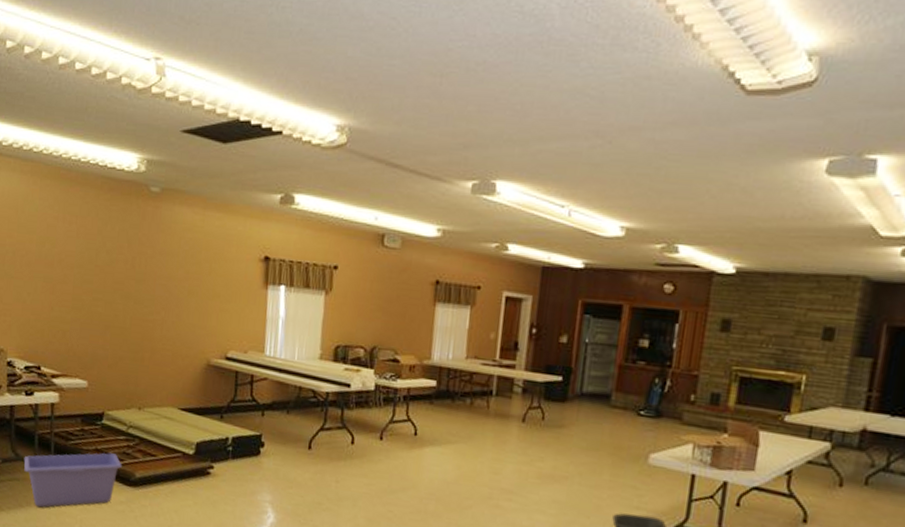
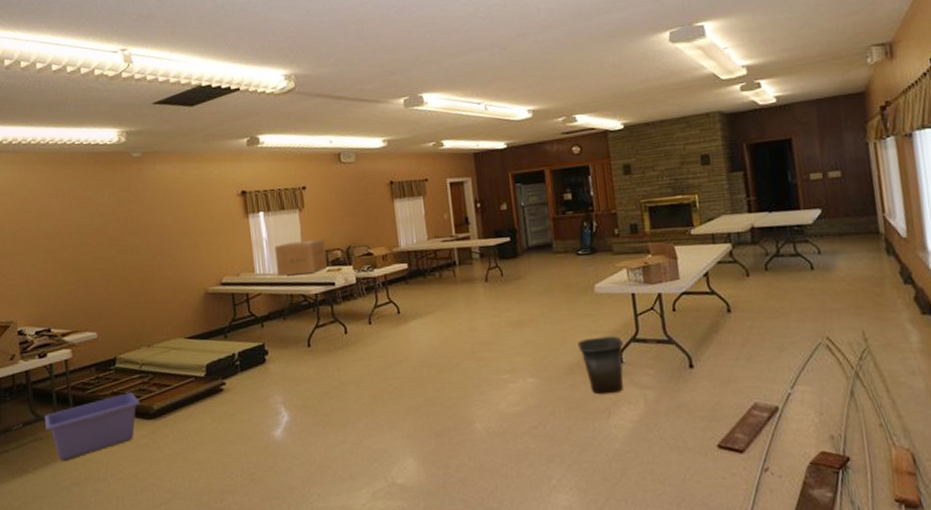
box: none [288,327,348,369] -> present [275,239,328,277]

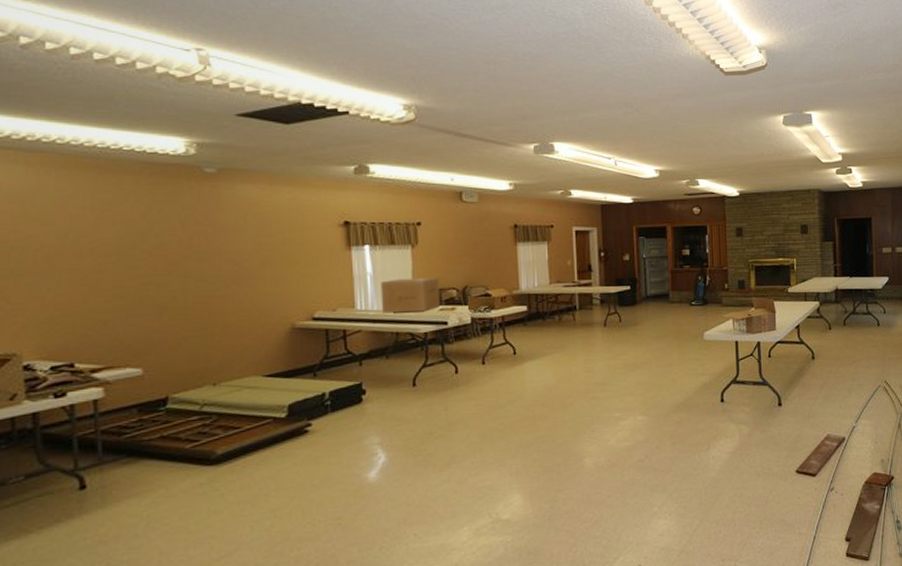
storage bin: present [44,393,140,461] -> none [58,436,198,517]
waste bin: present [577,336,624,395] -> none [685,378,726,430]

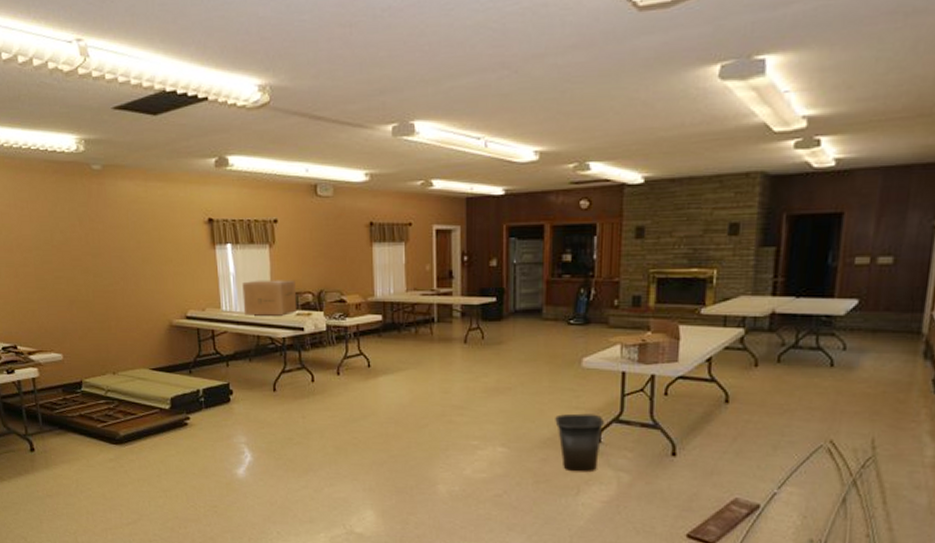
waste bin: none [685,378,726,430] -> present [555,413,605,472]

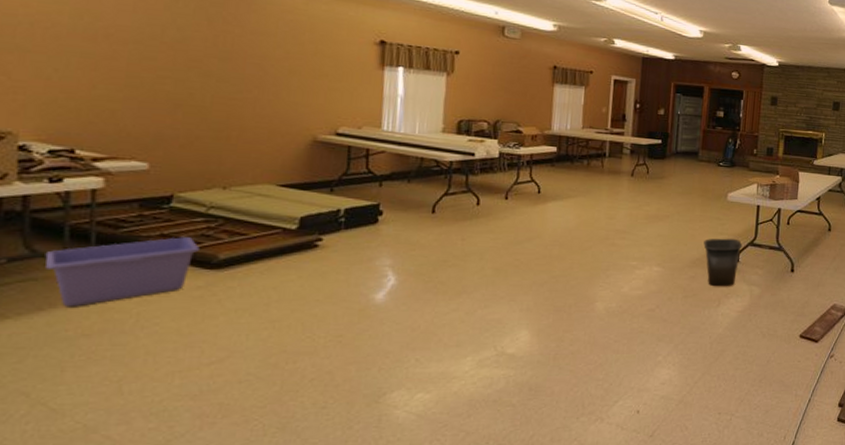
storage bin: none [15,417,106,474] -> present [45,237,200,307]
box: present [242,280,298,316] -> none [408,104,471,141]

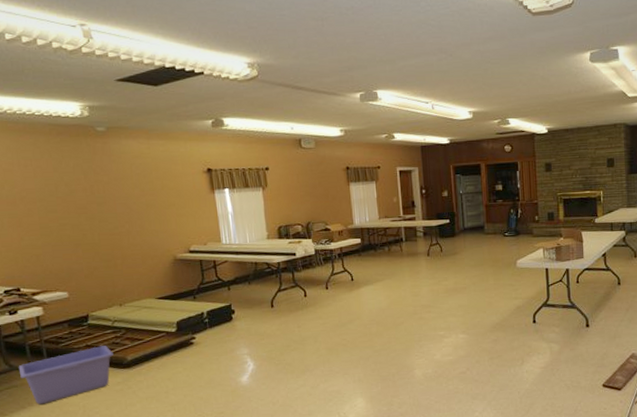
waste bin: present [703,238,743,287] -> none [501,301,537,347]

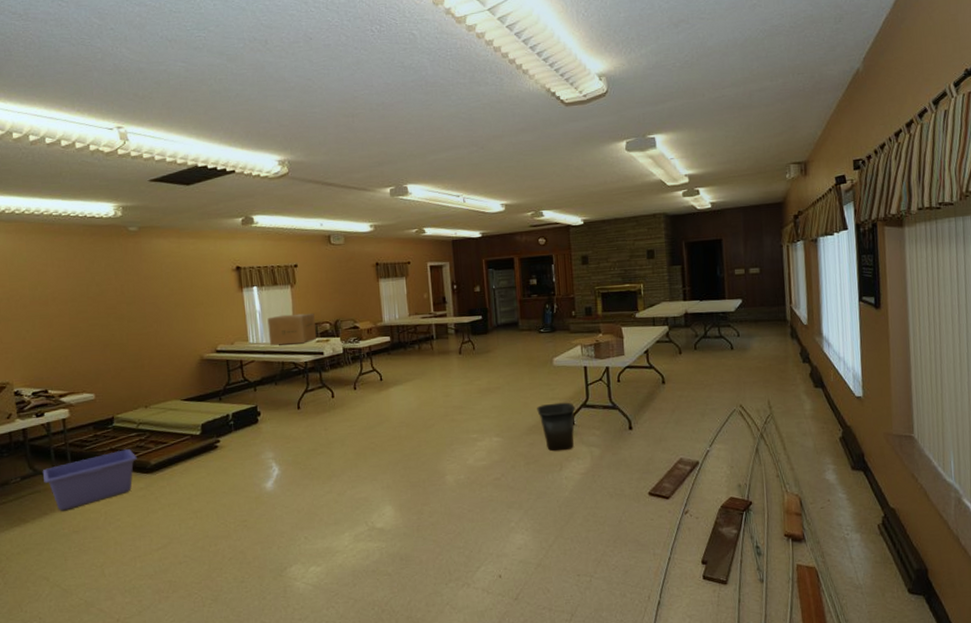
box: none [240,215,289,247] -> present [267,313,317,346]
waste bin: none [501,301,537,347] -> present [537,402,576,452]

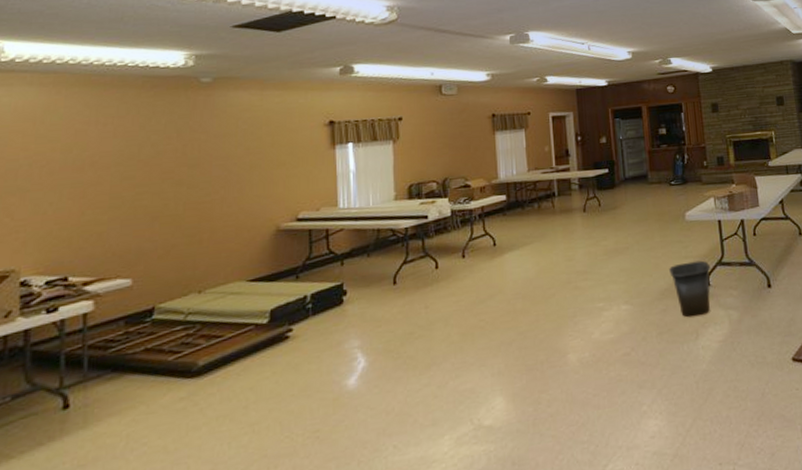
storage bin: present [42,449,137,511] -> none [44,348,180,439]
box: present [267,313,317,346] -> none [363,171,421,211]

